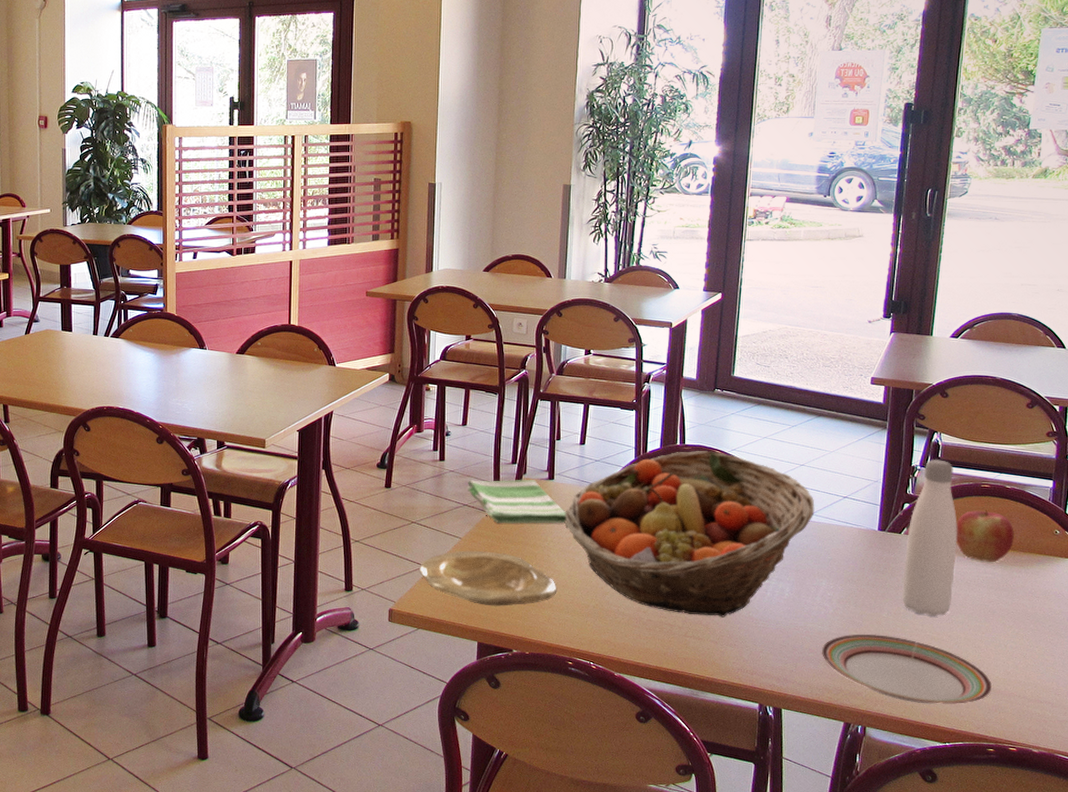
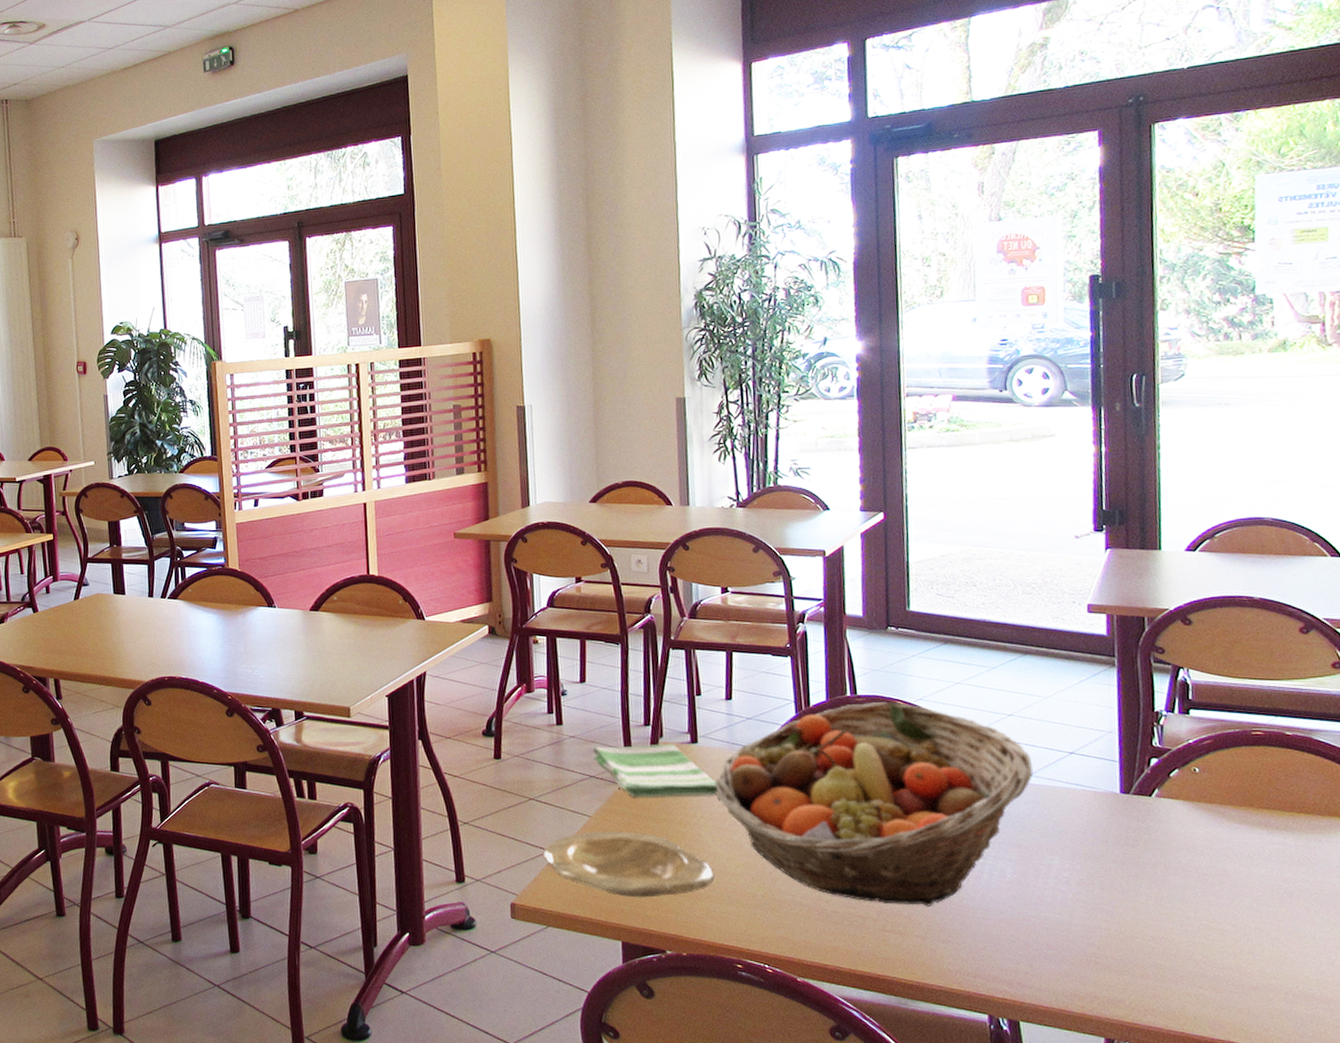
plate: present [821,635,993,705] -> none [1063,925,1303,1015]
water bottle: present [901,459,958,617] -> none [1159,701,1232,901]
apple: present [956,510,1015,562] -> none [1224,764,1307,829]

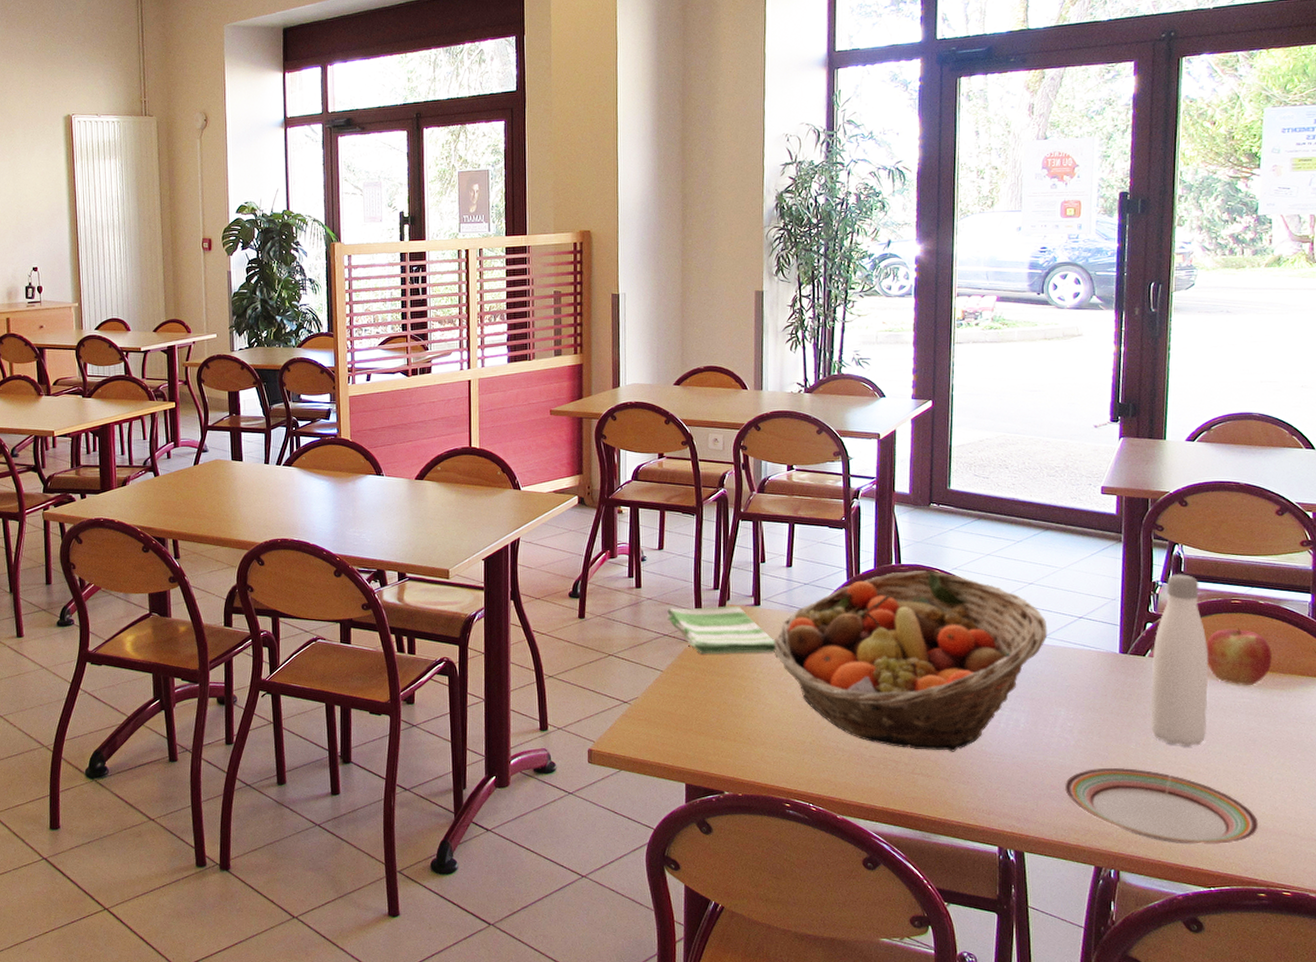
plate: present [543,830,715,898] -> none [619,684,770,744]
plate: none [1063,925,1303,1015] -> present [1064,768,1259,845]
water bottle: none [1159,701,1232,901] -> present [1150,573,1209,747]
apple: none [1224,764,1307,829] -> present [1206,628,1273,685]

